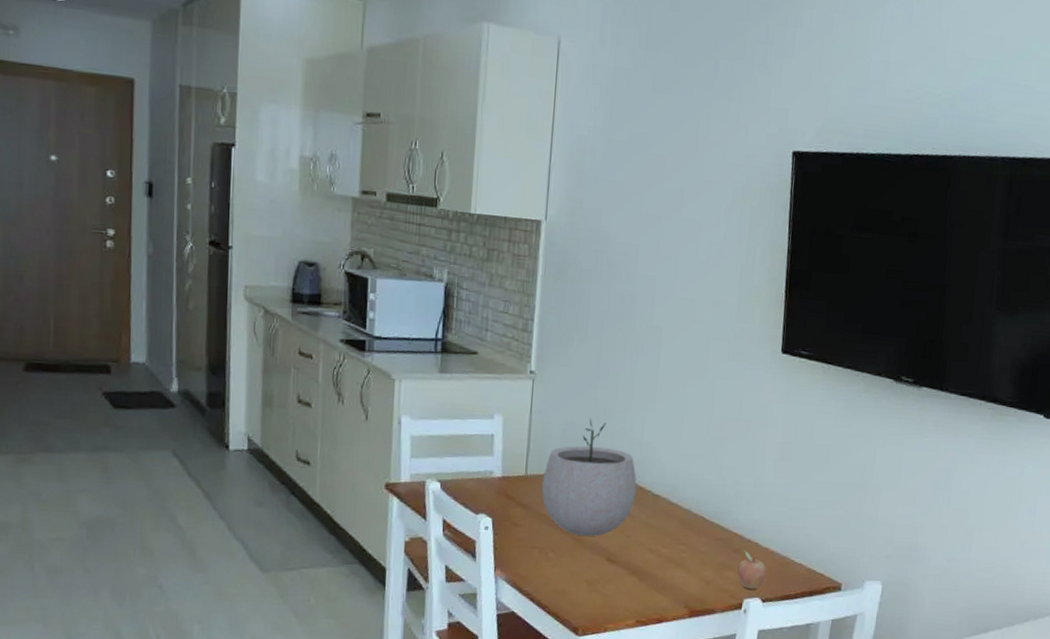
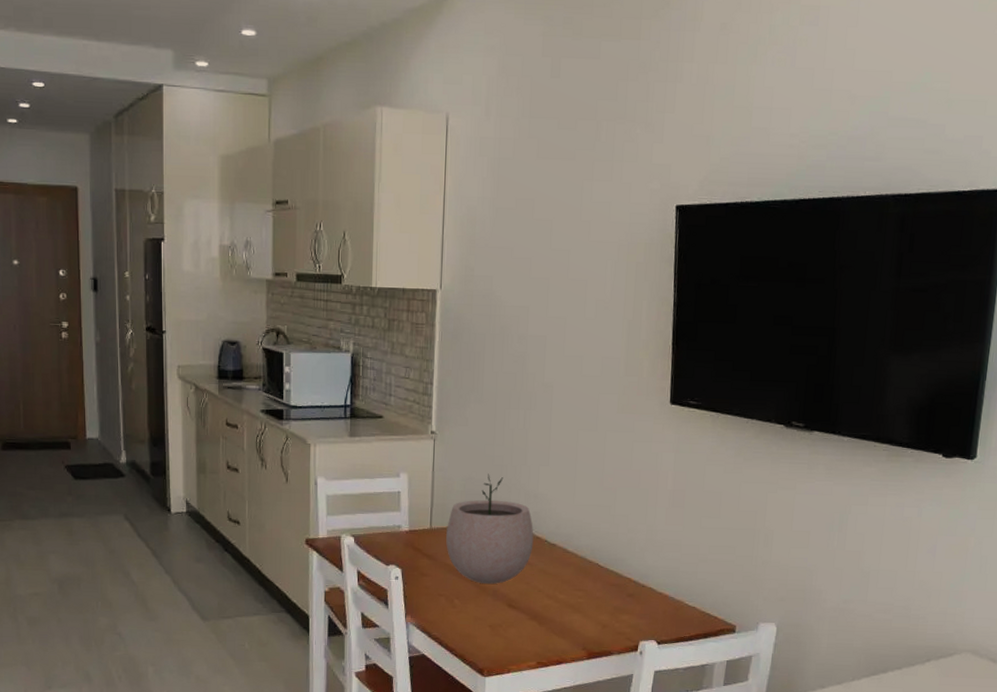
fruit: present [737,550,766,590] -> none [632,595,661,632]

